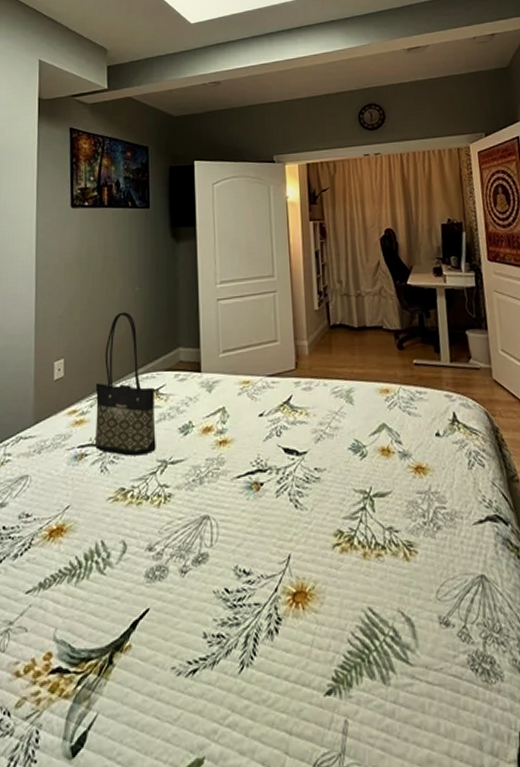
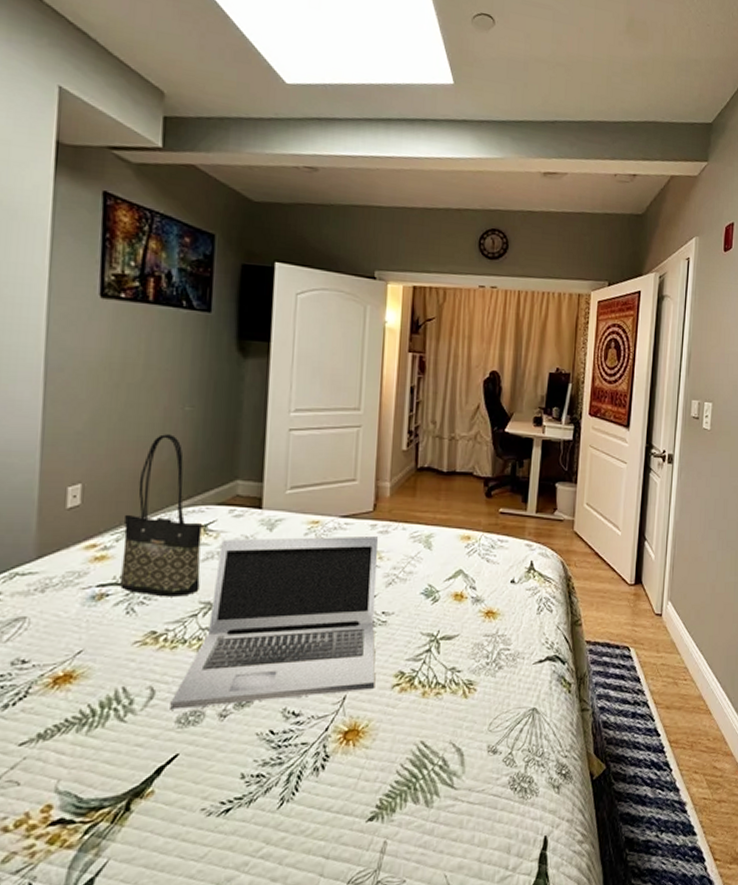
laptop: none [140,393,317,564] -> present [170,537,379,710]

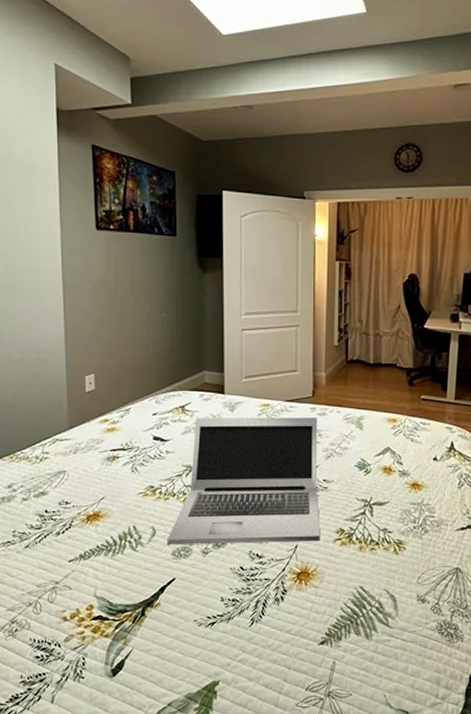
tote bag: present [120,434,202,597] -> none [125,335,182,461]

